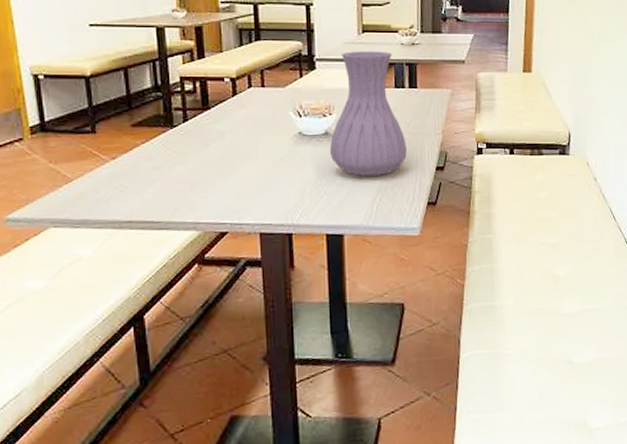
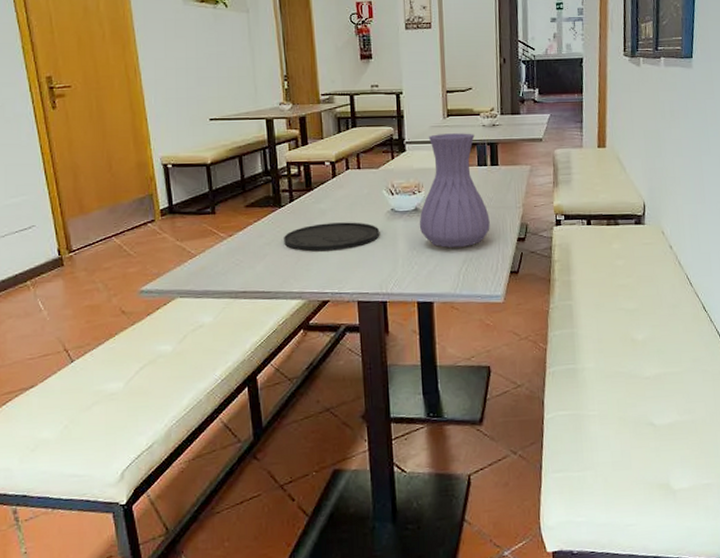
plate: none [176,146,286,178] -> present [284,222,380,252]

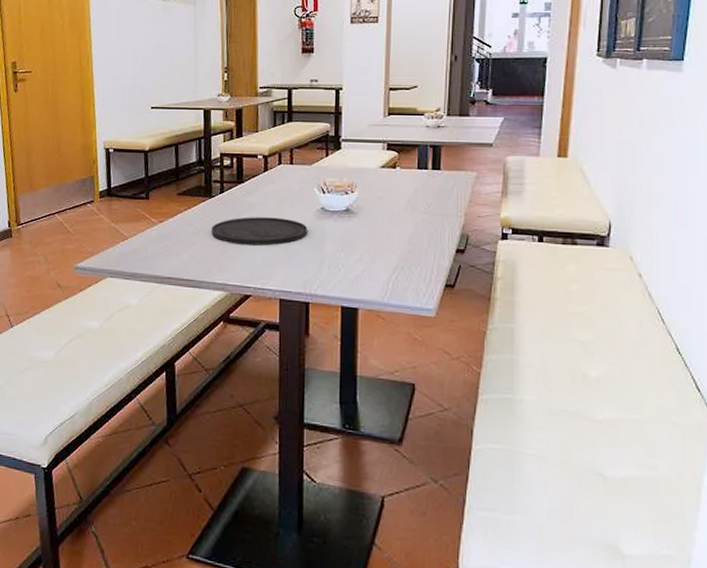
vase: present [419,133,490,248] -> none [349,133,426,254]

